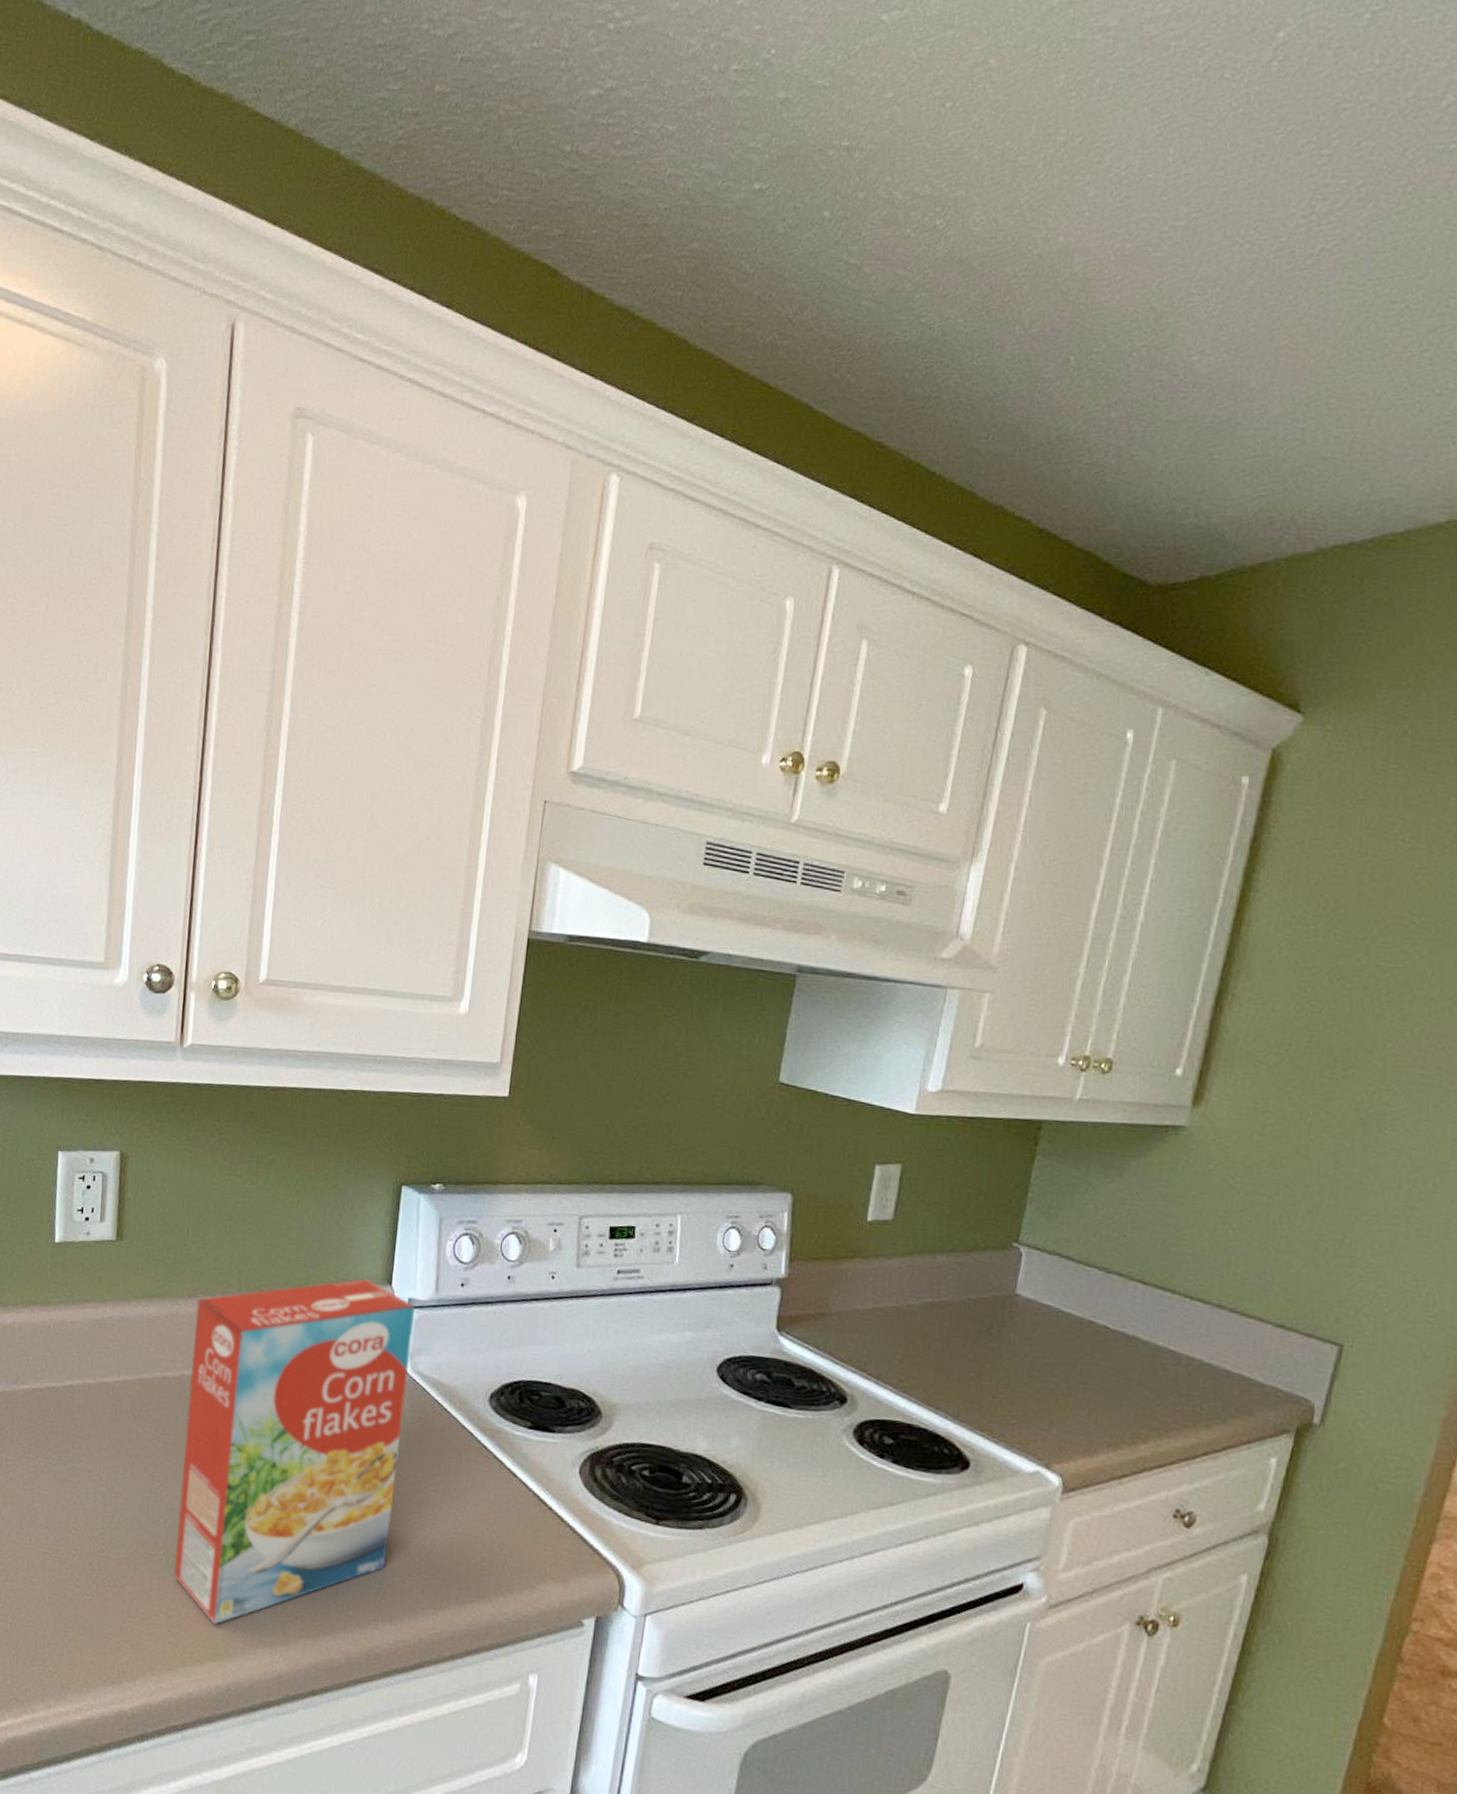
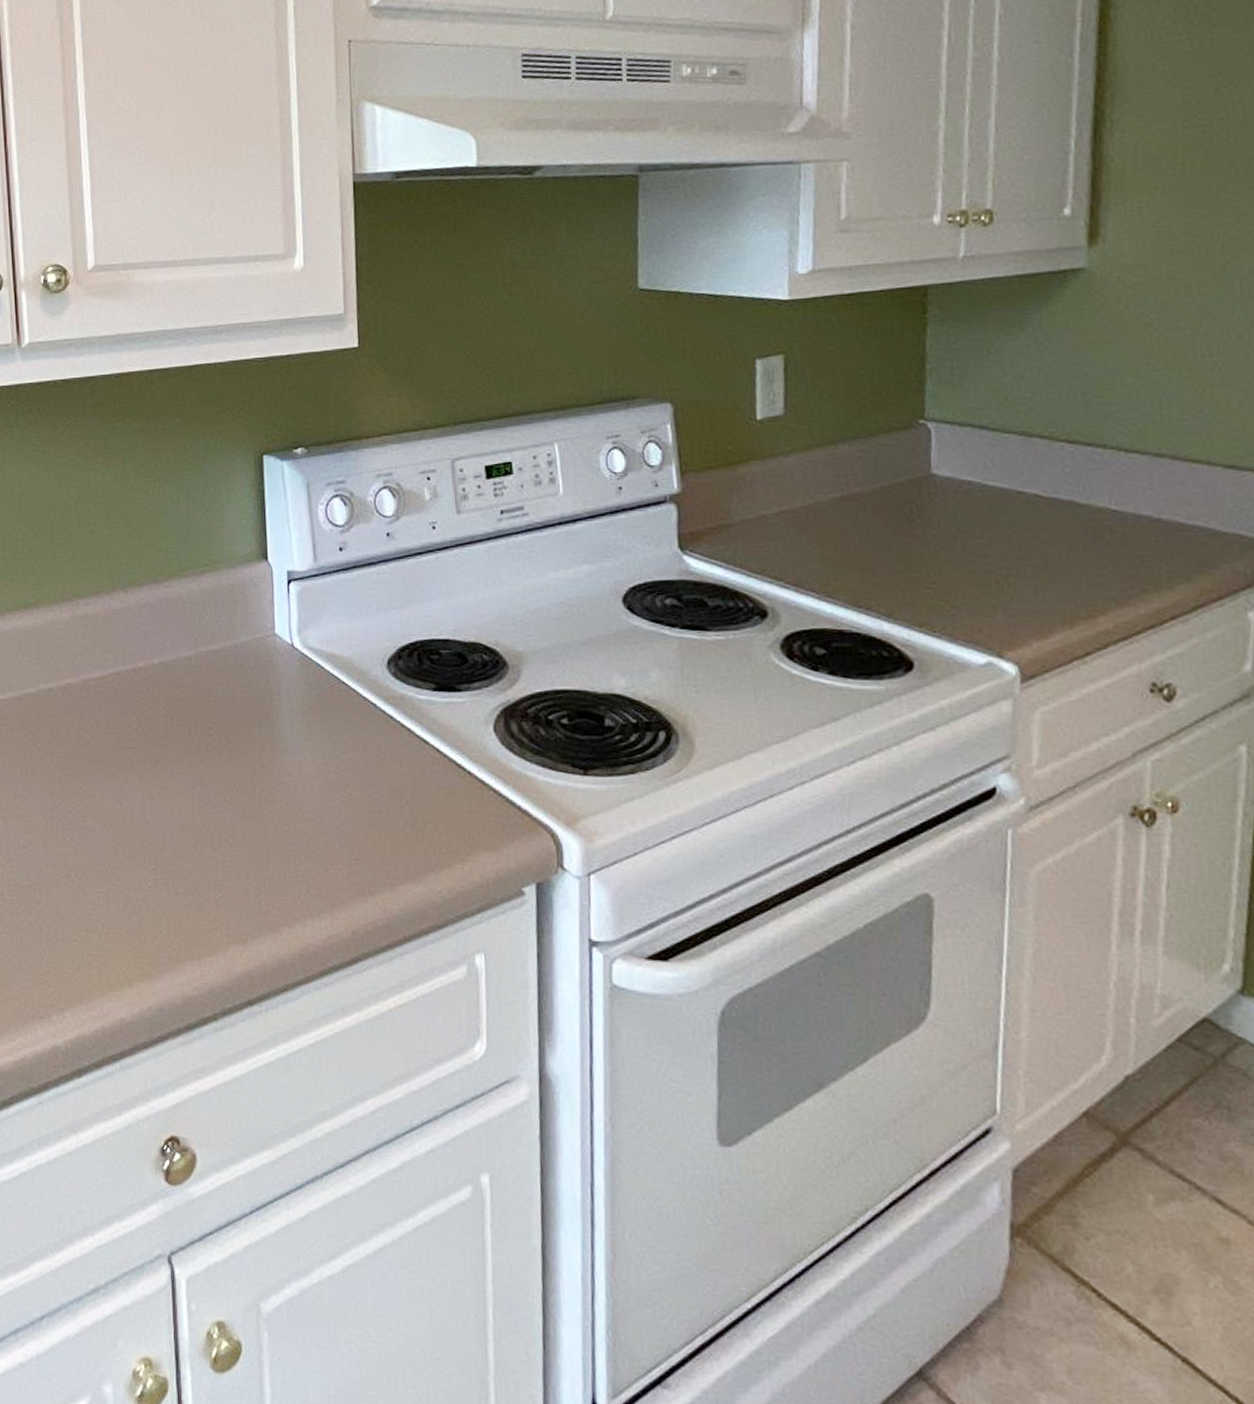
cereal box: present [174,1279,415,1625] -> none [72,558,306,942]

